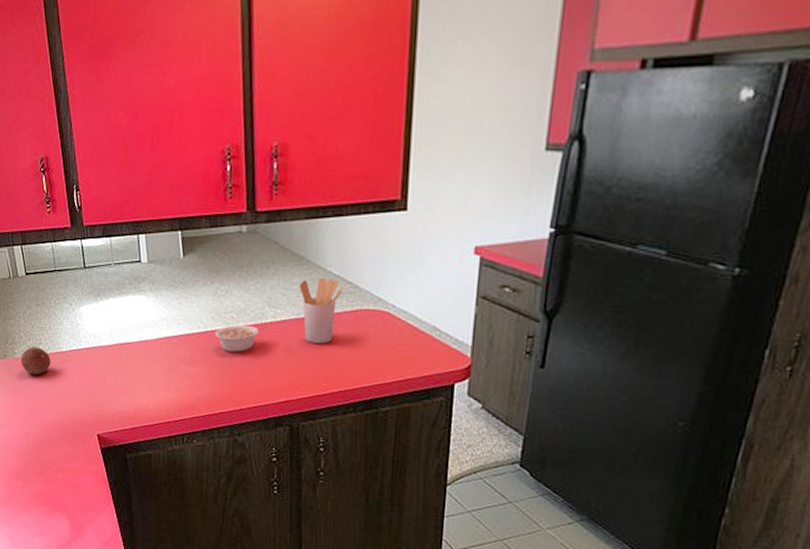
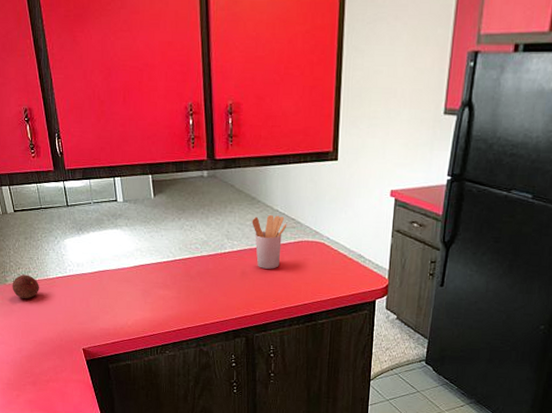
legume: present [215,324,267,352] -> none [183,254,226,277]

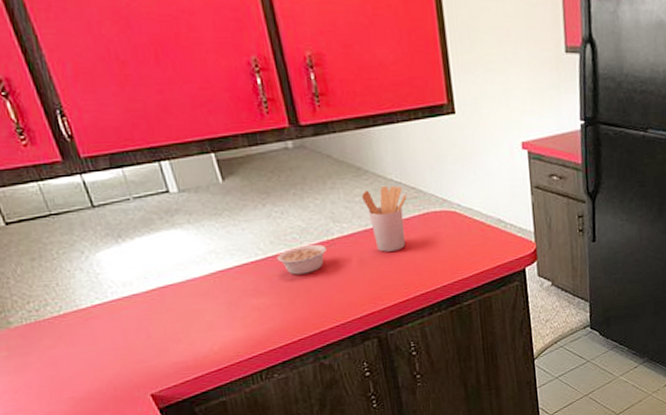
fruit: present [12,274,40,299] -> none [20,309,69,344]
legume: none [183,254,226,277] -> present [278,242,335,275]

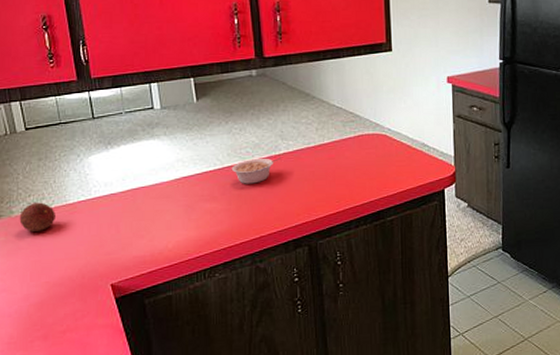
fruit: none [20,309,69,344] -> present [19,202,57,233]
utensil holder: present [361,185,407,252] -> none [307,110,346,168]

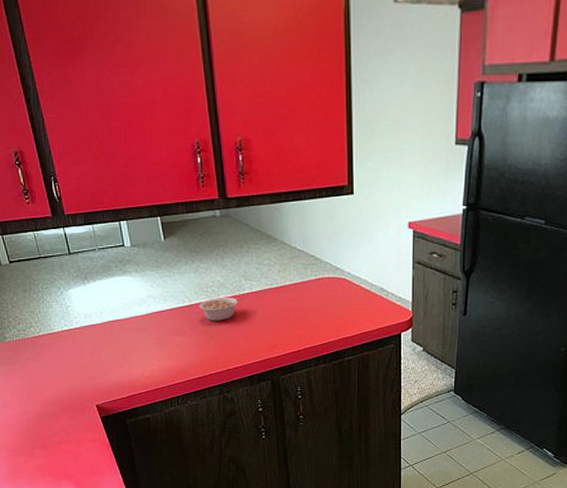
fruit: present [19,202,57,233] -> none [12,330,44,357]

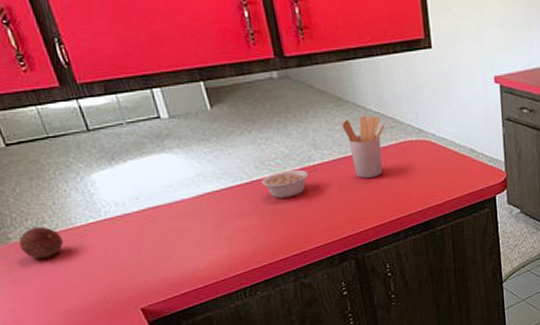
fruit: none [12,330,44,357] -> present [18,226,64,259]
utensil holder: none [270,253,307,308] -> present [341,115,385,178]

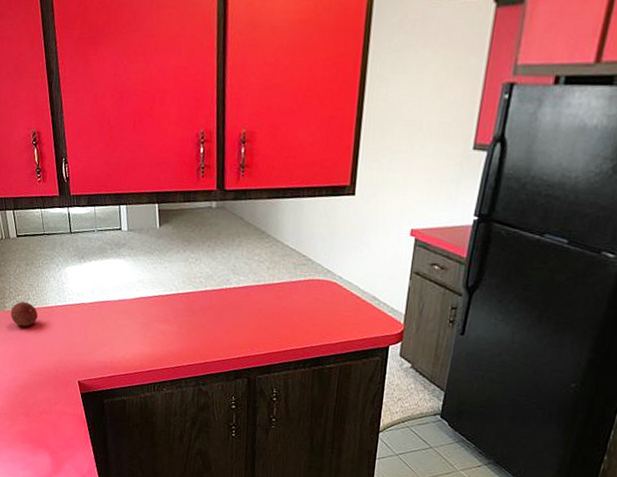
legume: present [262,168,316,199] -> none [186,288,231,313]
utensil holder: present [341,115,385,178] -> none [260,251,298,308]

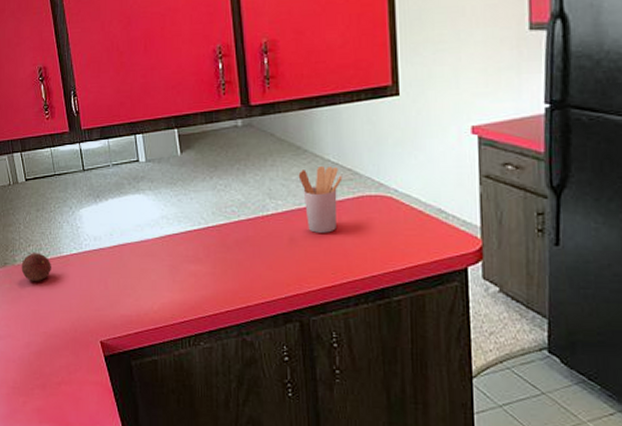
utensil holder: none [260,251,298,308] -> present [298,166,343,233]

